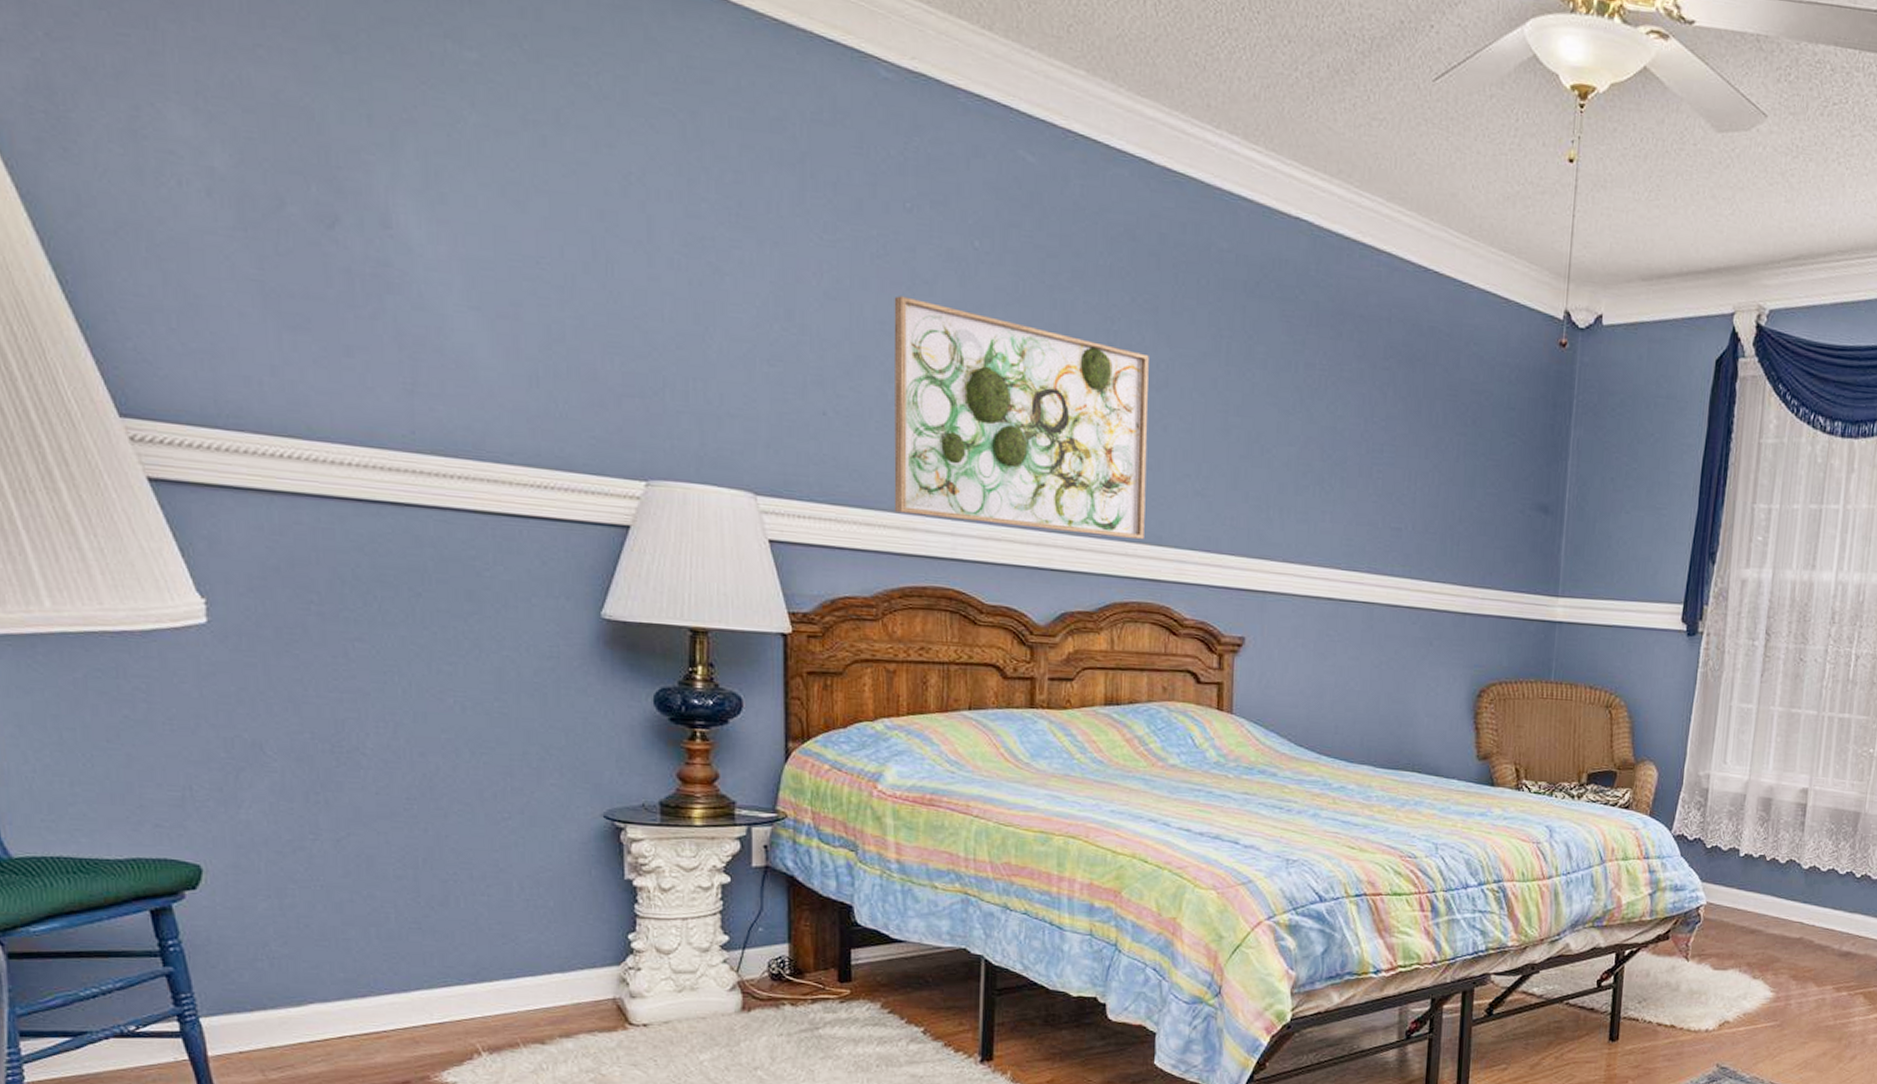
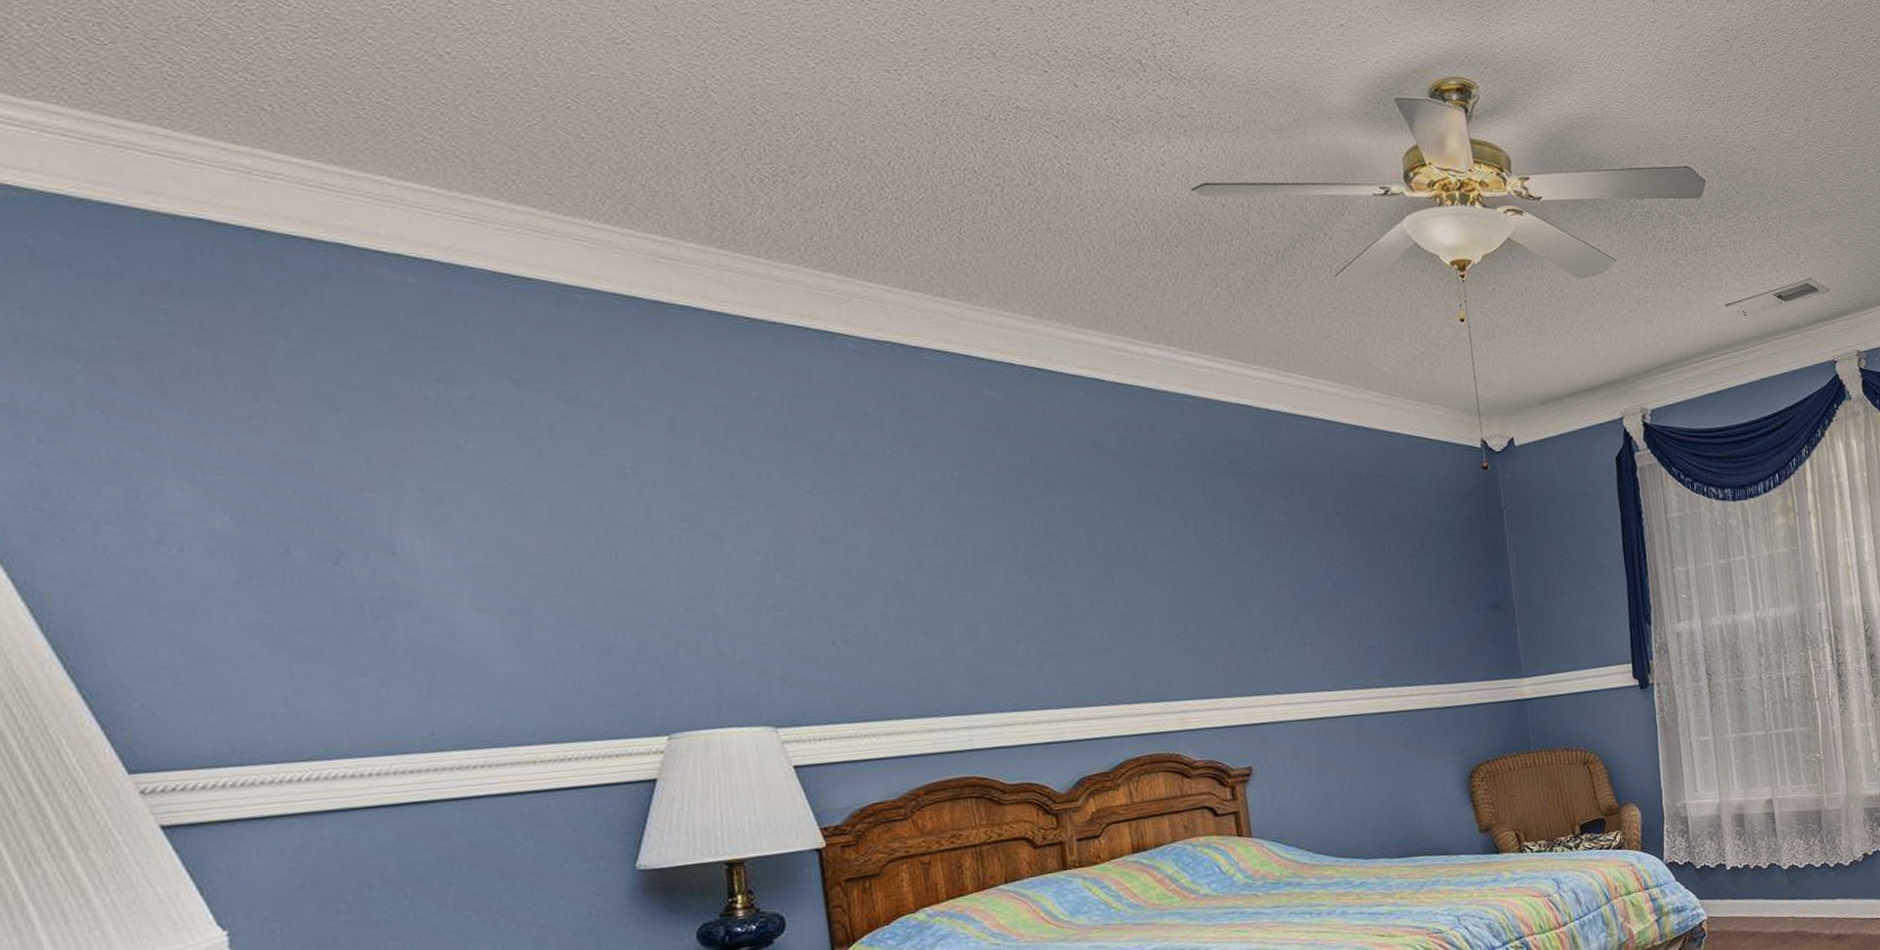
wall art: present [894,296,1149,540] -> none [886,529,1146,718]

